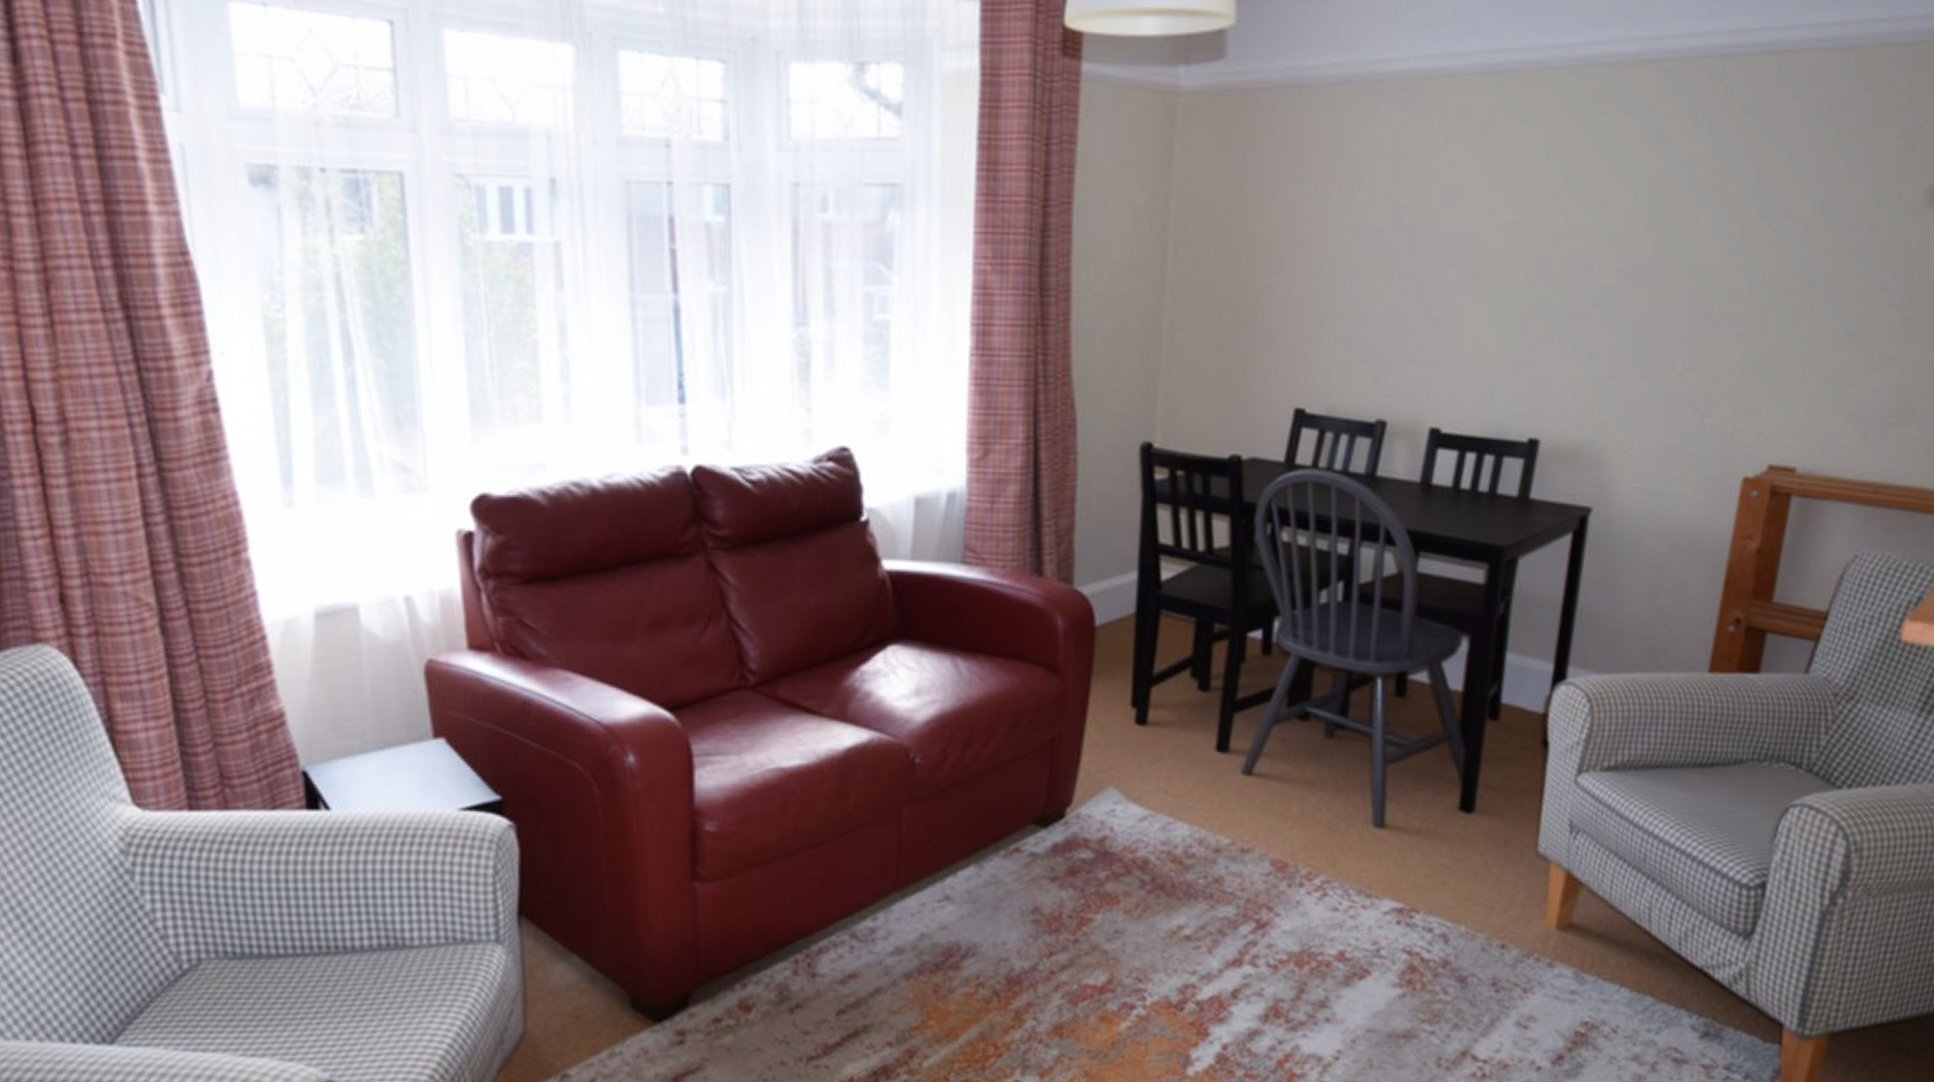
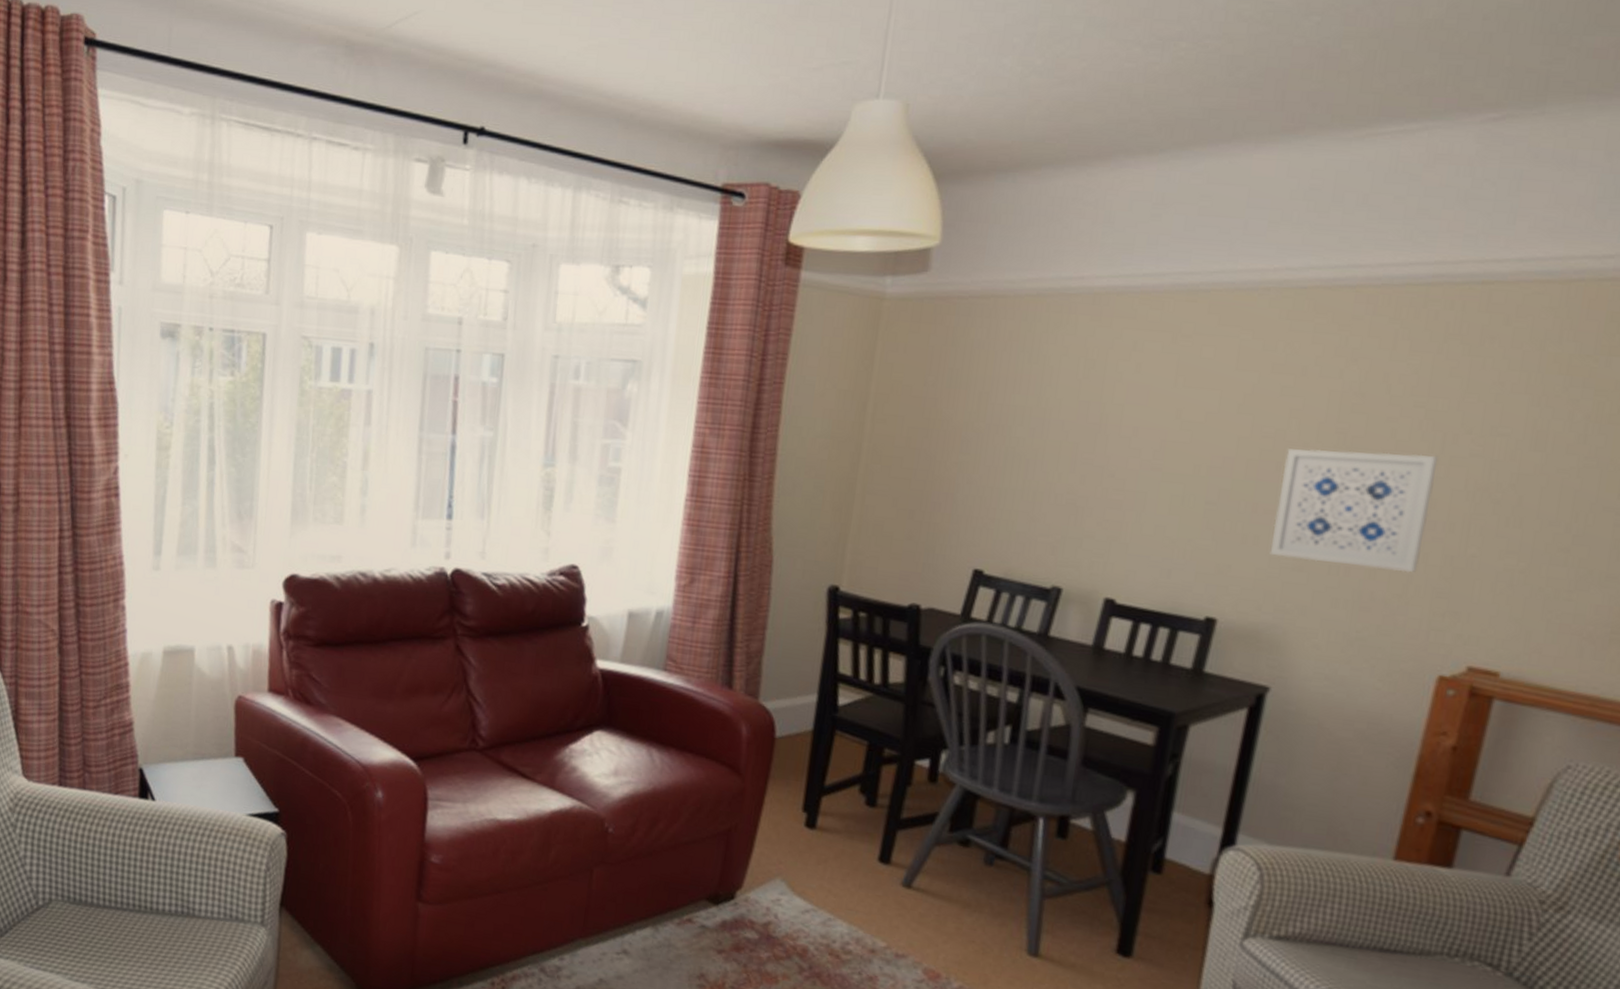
wall art: none [1586,243,1738,372] -> present [1269,449,1439,573]

